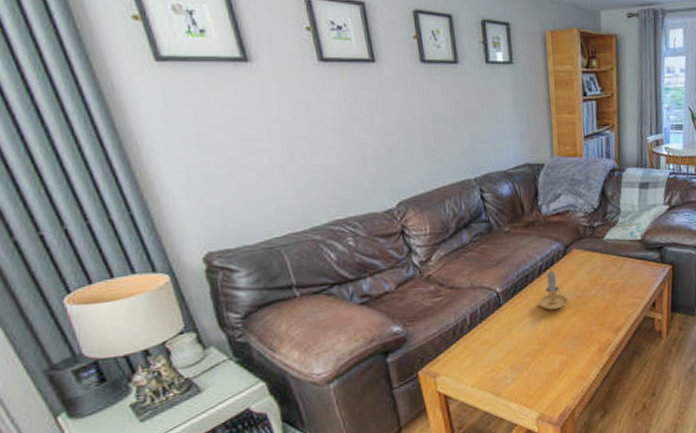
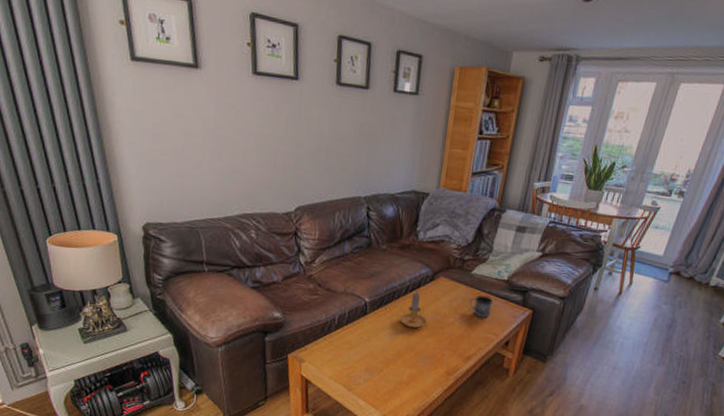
mug: none [608,259,632,284] -> present [469,295,494,318]

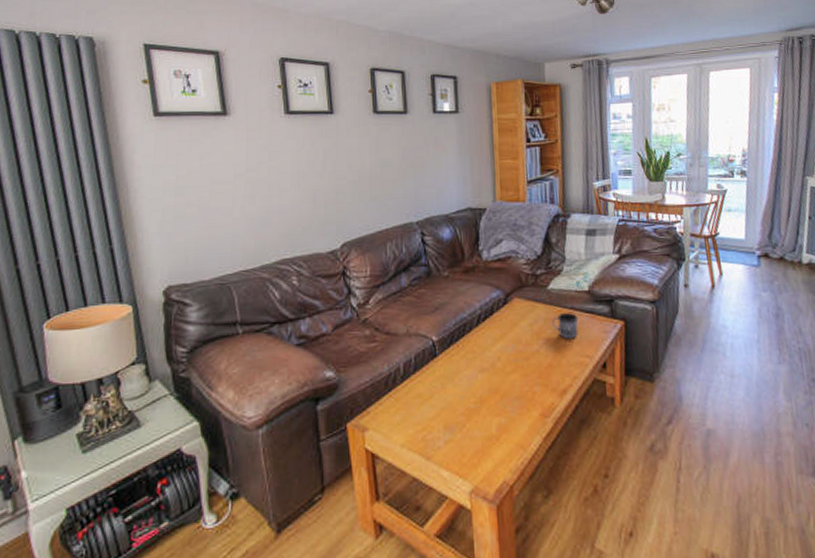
candle: present [399,292,428,329] -> none [476,320,509,365]

